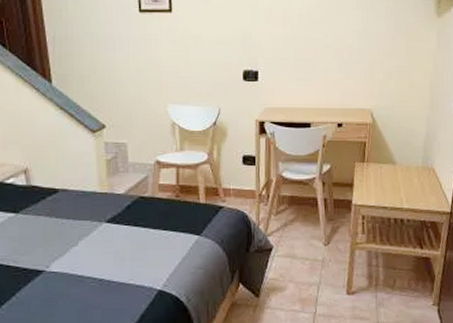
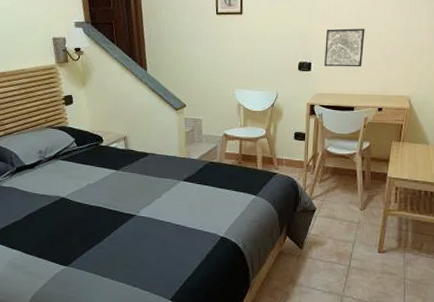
wall art: none [273,30,318,76] -> present [323,28,365,67]

